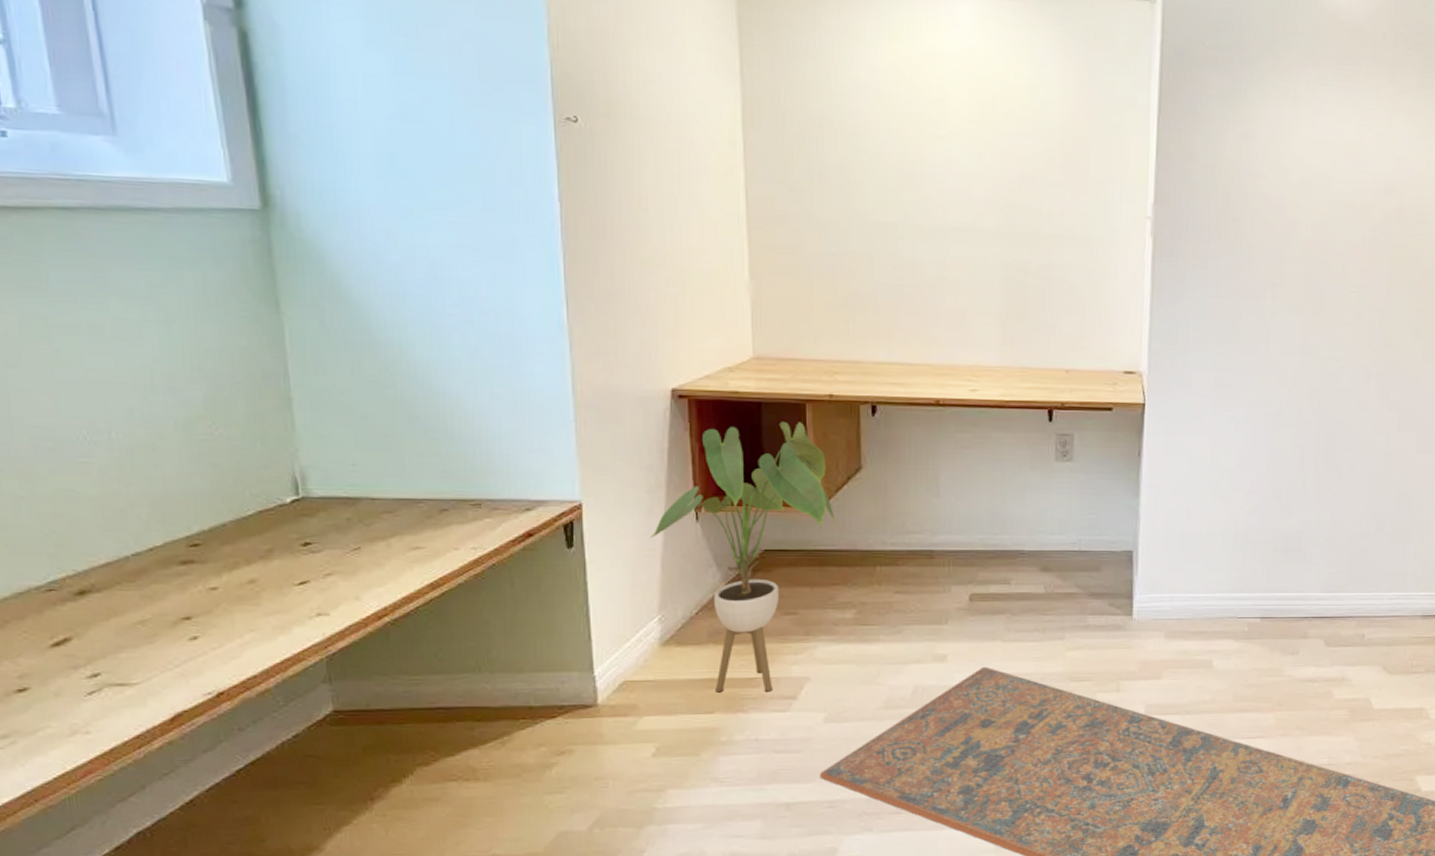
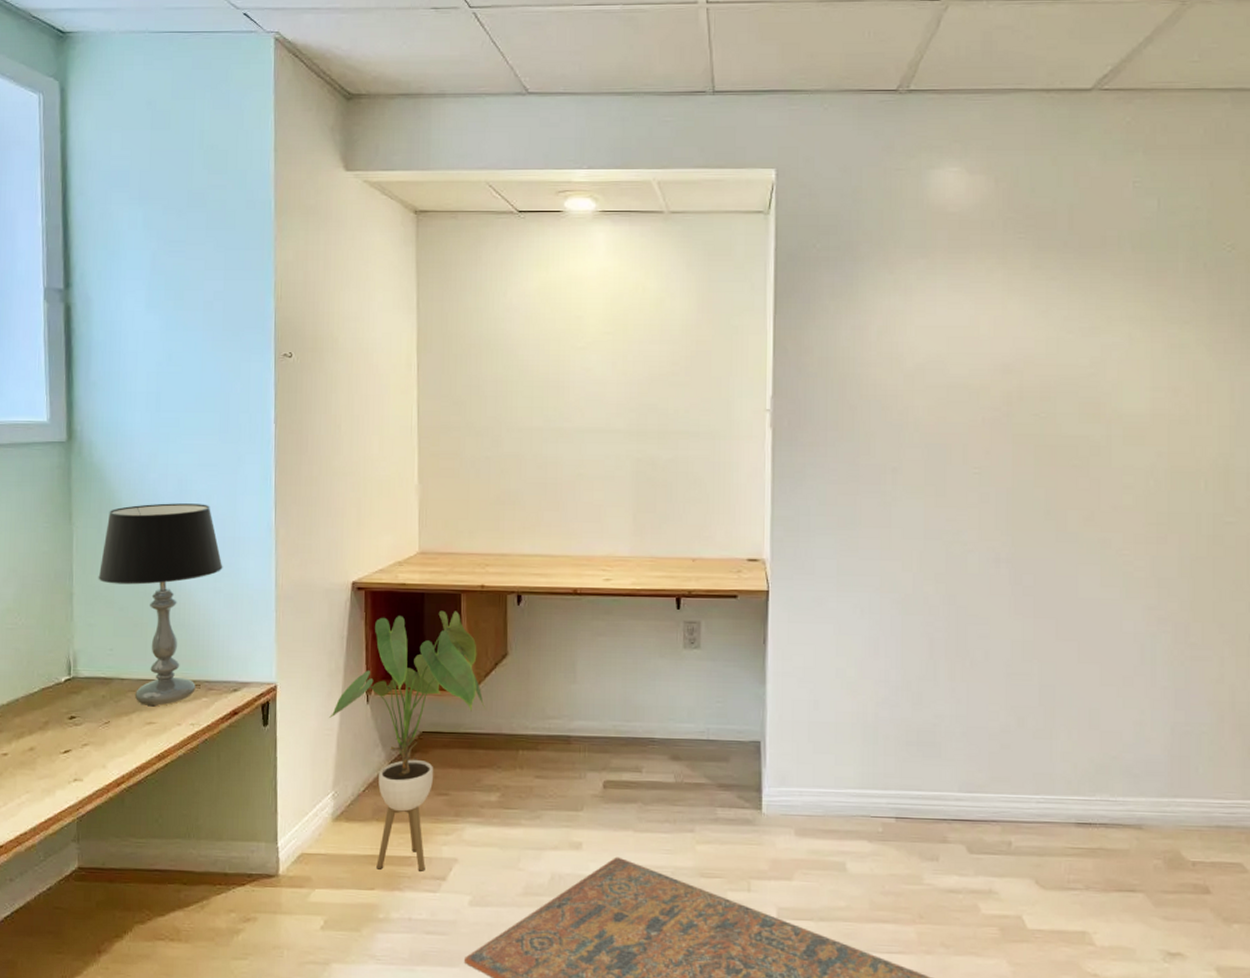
table lamp: none [326,292,501,528] -> present [98,503,223,706]

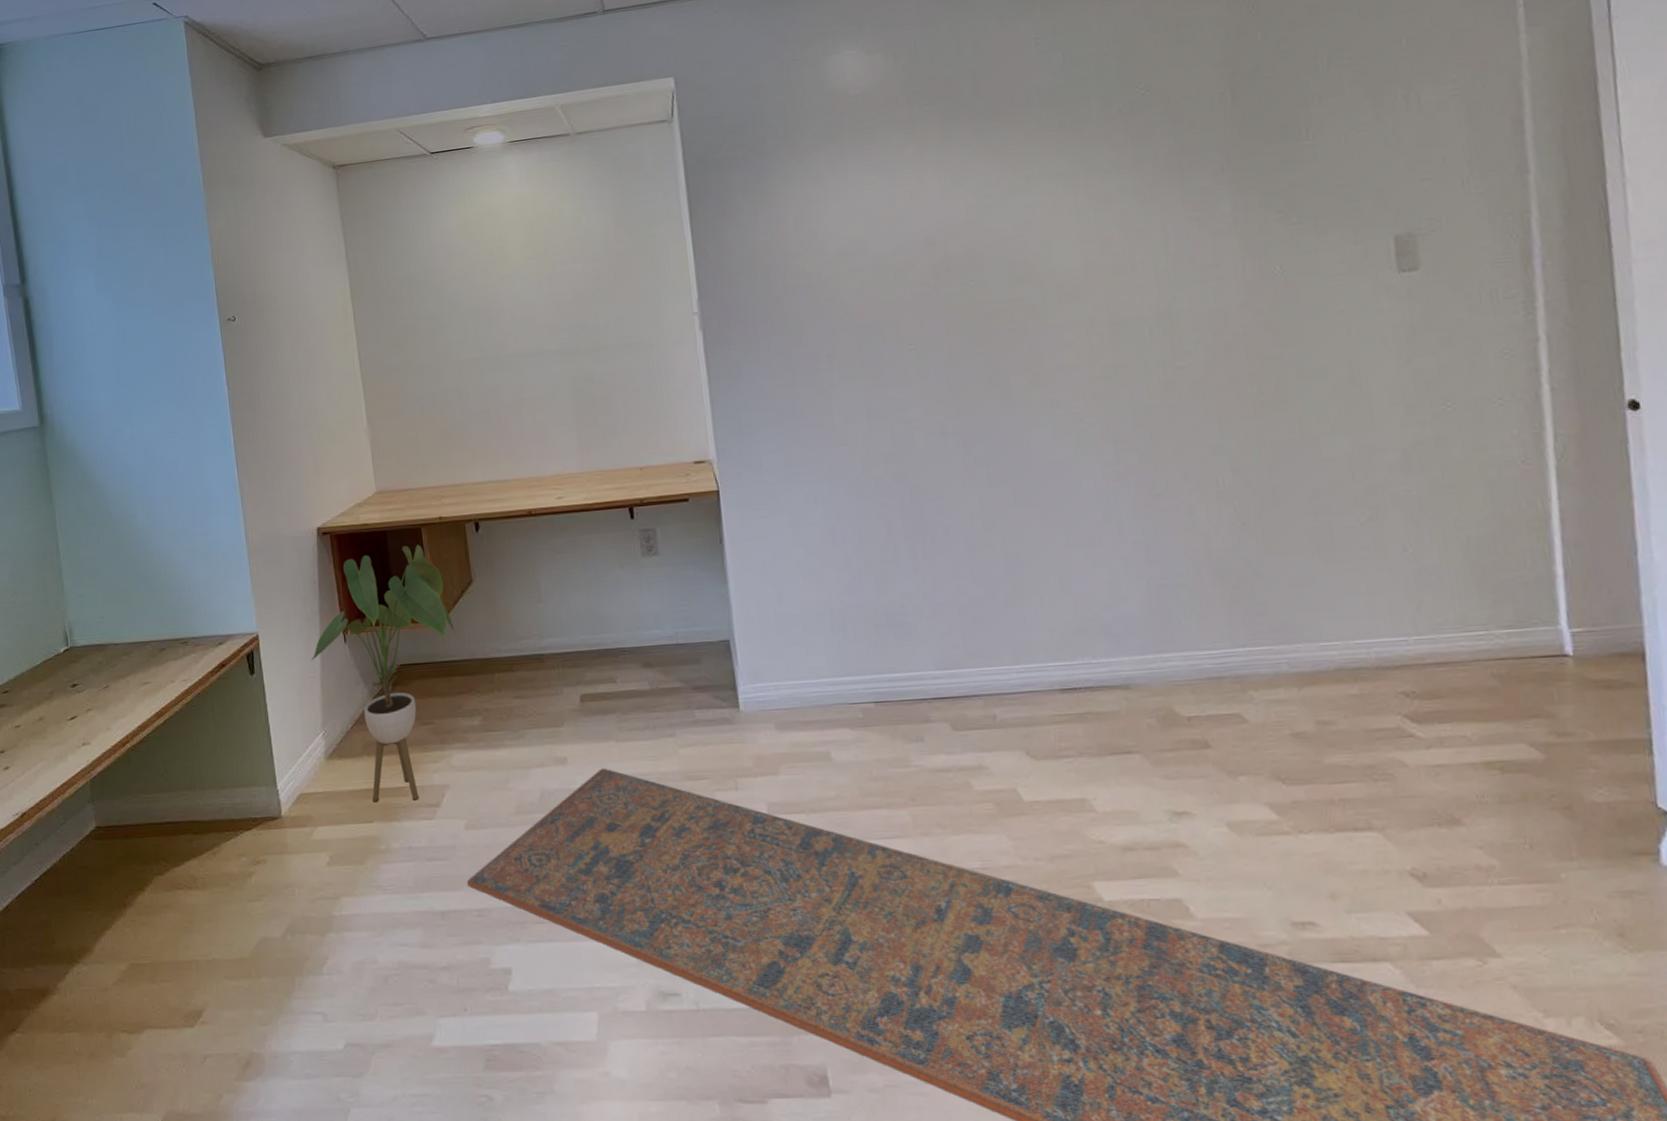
table lamp: present [98,503,223,706] -> none [82,469,196,667]

